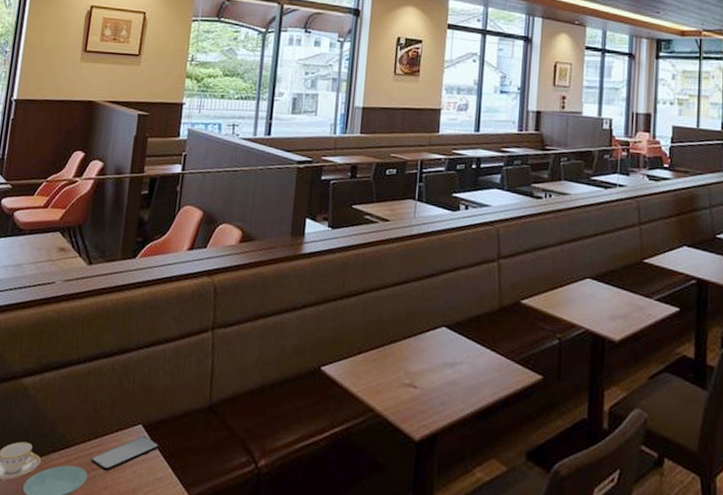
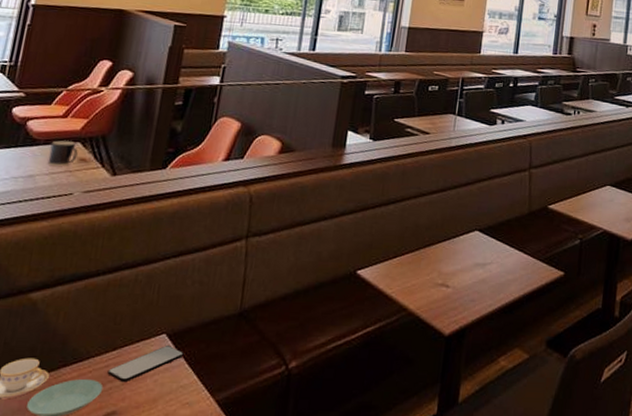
mug: none [32,230,58,256] -> present [47,140,78,167]

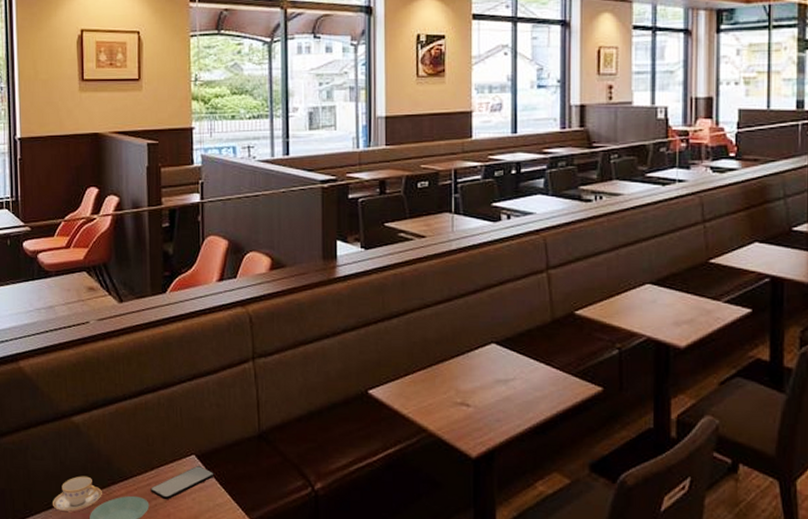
mug: present [47,140,78,167] -> none [61,271,86,297]

